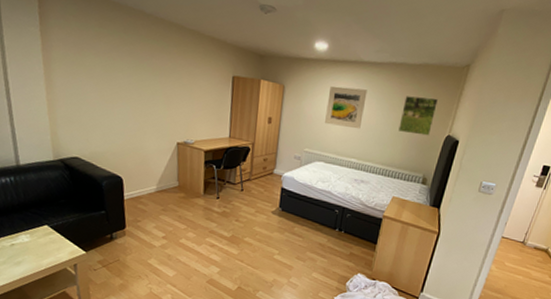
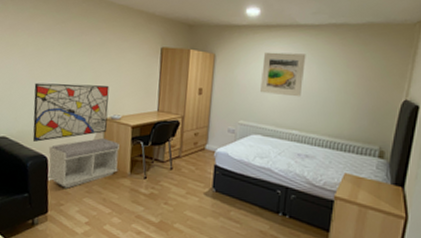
wall art: none [104,105,182,163] -> present [32,82,110,142]
bench: none [123,161,193,207] -> present [47,138,120,189]
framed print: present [398,96,438,136] -> none [345,58,388,102]

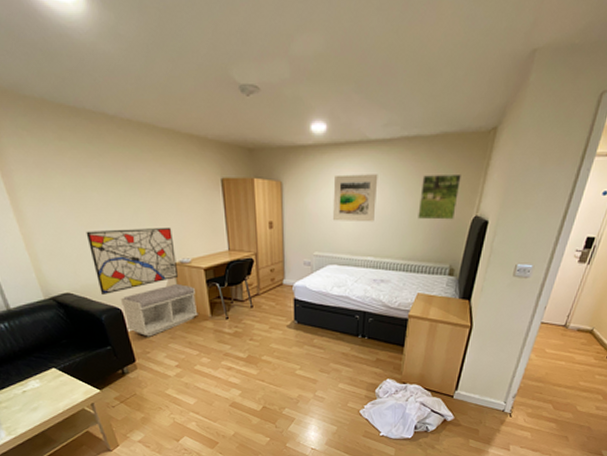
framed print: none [345,58,388,102] -> present [418,173,461,220]

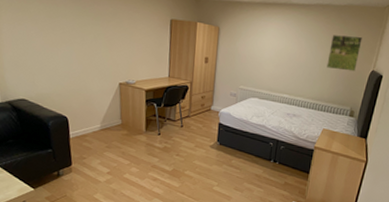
wall art: present [86,227,179,294] -> none [49,49,123,104]
bench: present [120,284,198,337] -> none [68,100,135,144]
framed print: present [333,174,378,222] -> none [258,26,297,67]

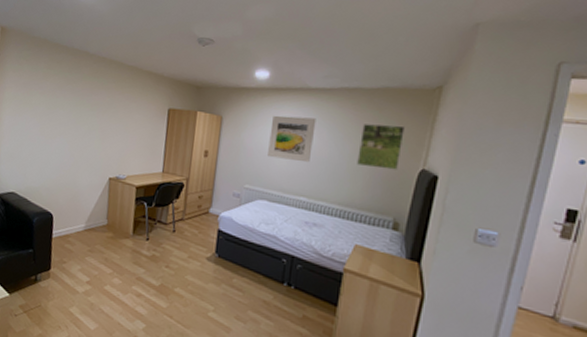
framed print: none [258,26,297,67] -> present [268,115,316,163]

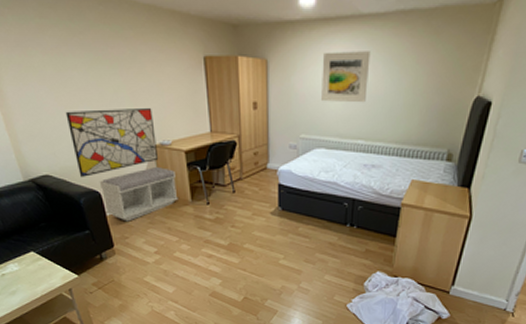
wall art: none [39,140,116,199] -> present [65,107,159,177]
bench: none [52,197,124,247] -> present [99,167,178,222]
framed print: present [357,124,405,170] -> none [413,50,462,101]

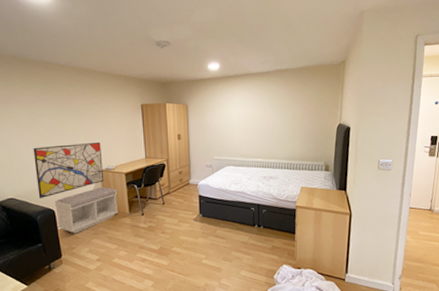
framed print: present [322,51,371,103] -> none [227,96,261,132]

